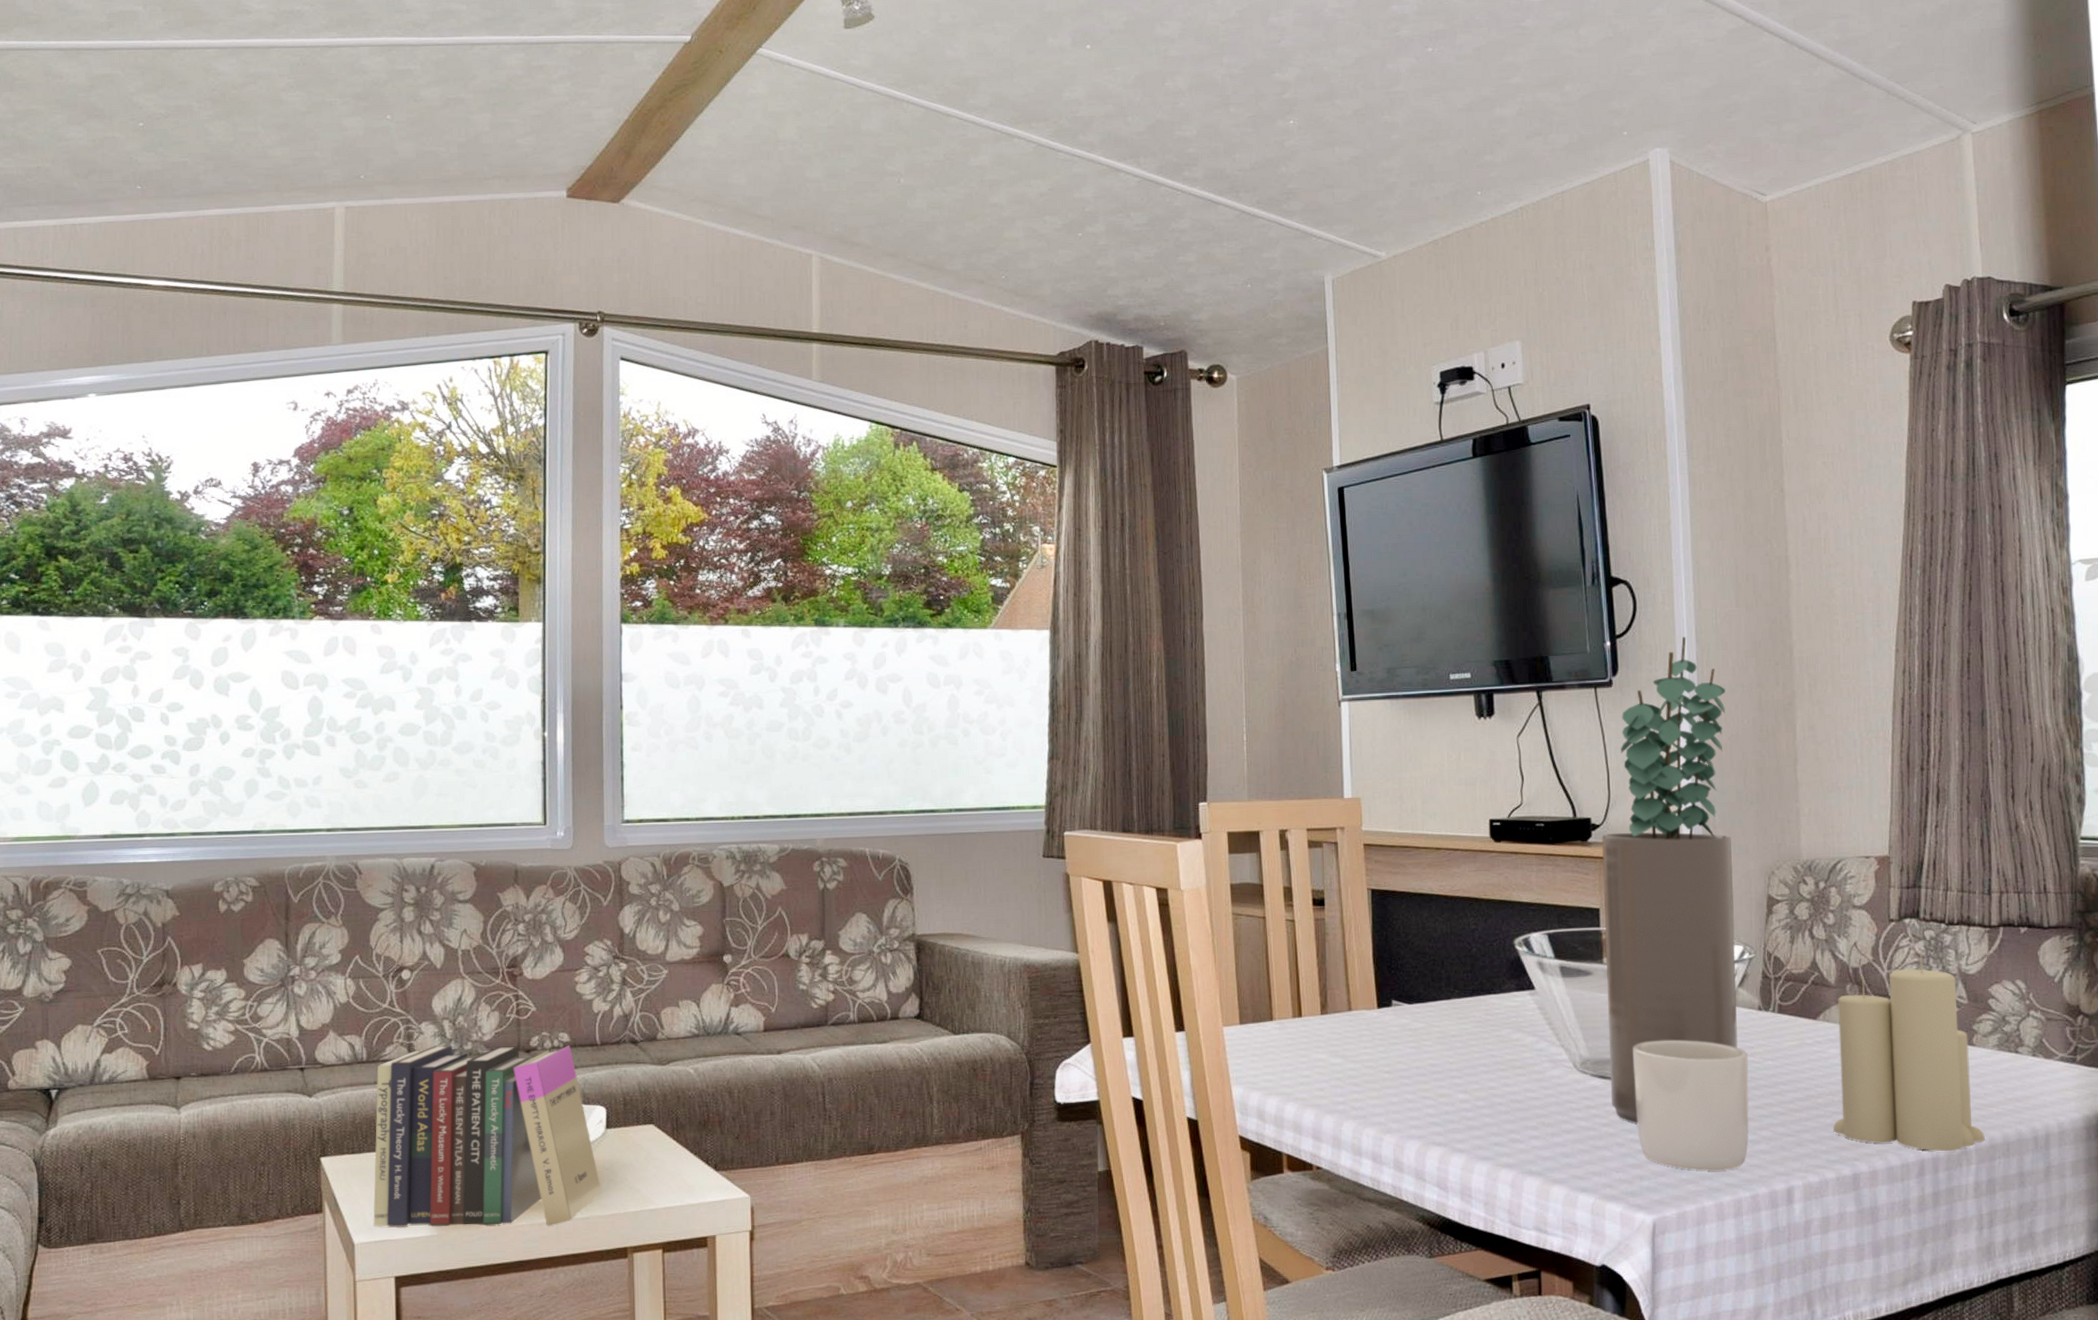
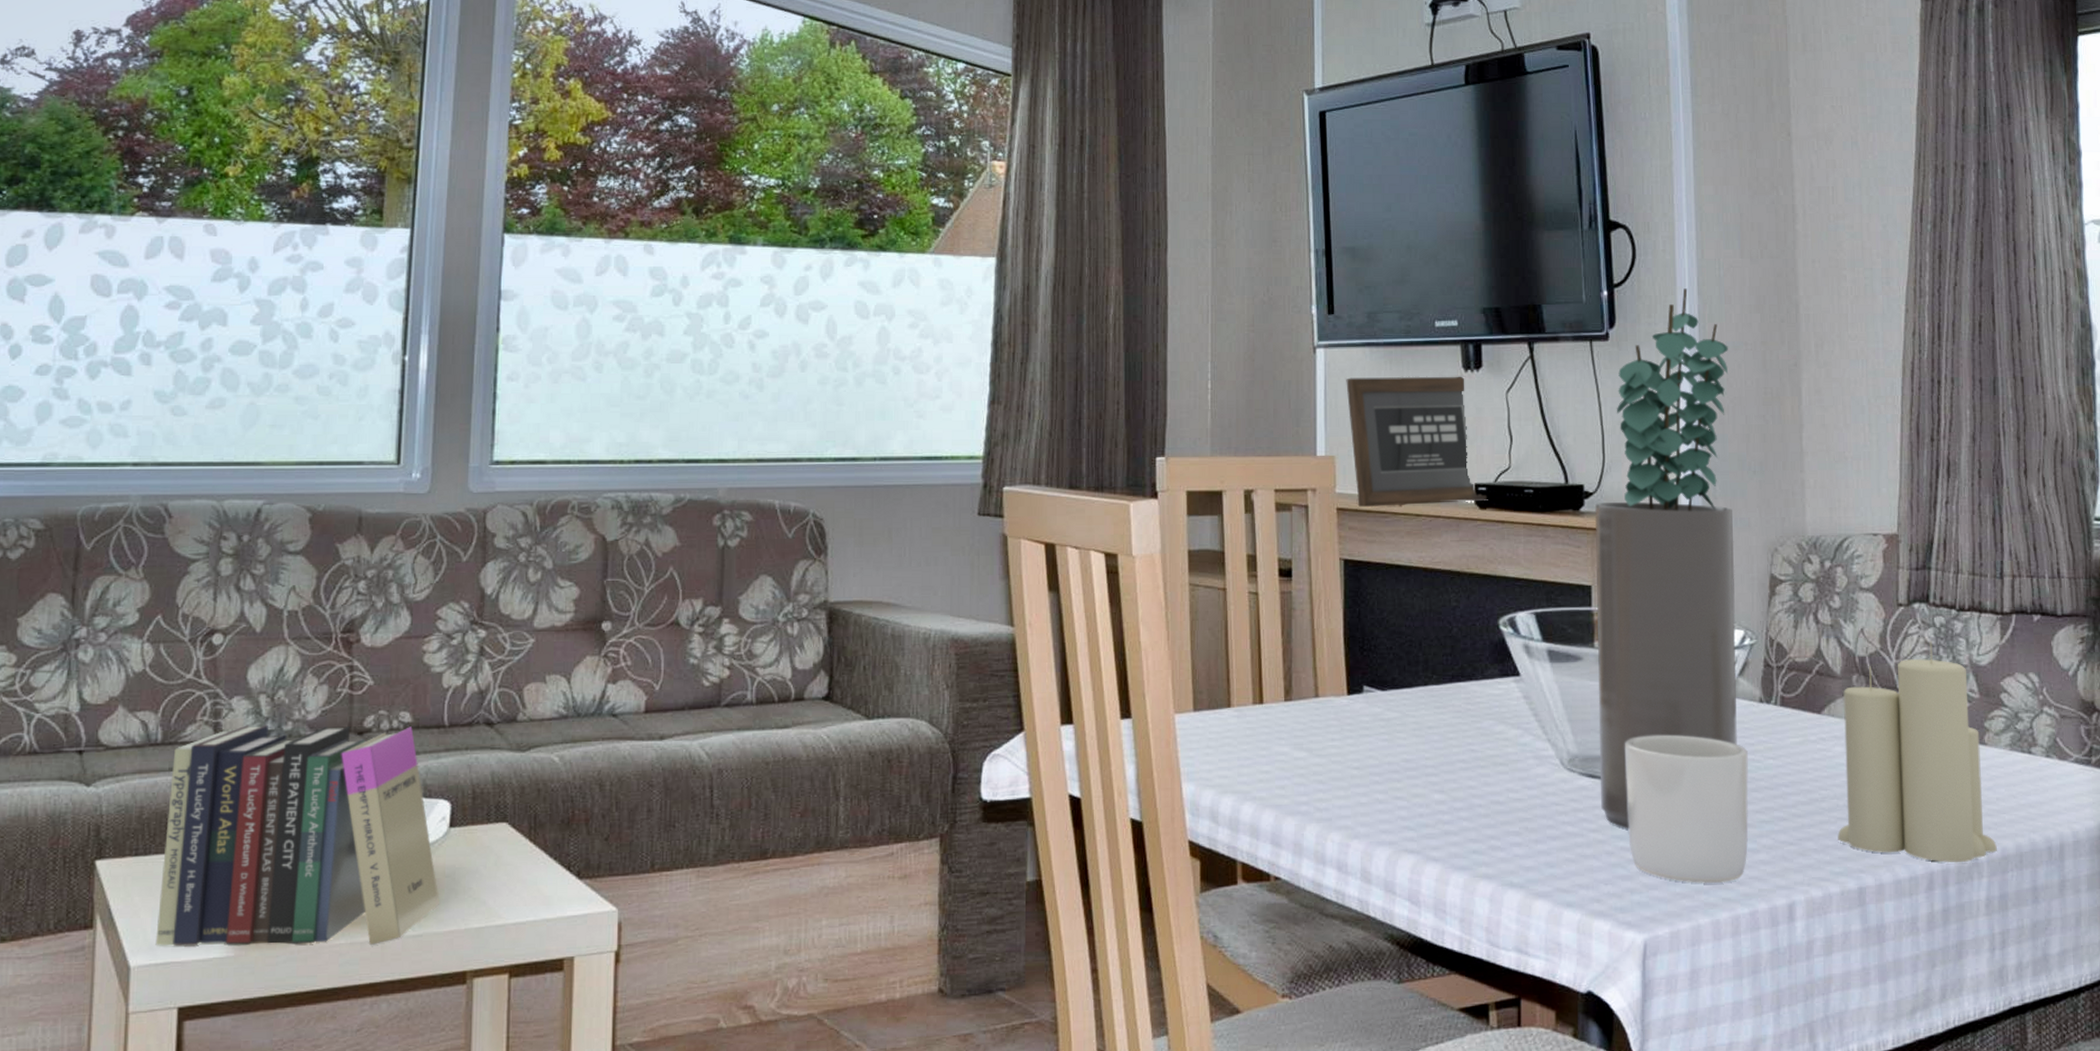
picture frame: none [1369,724,1503,843] -> present [1346,376,1488,508]

